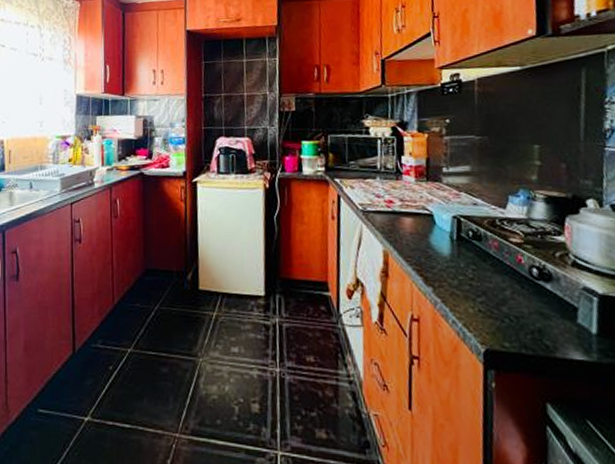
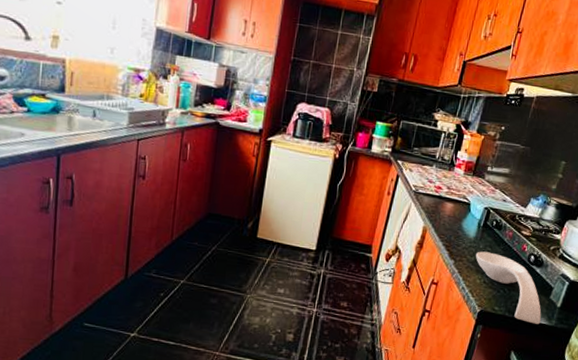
spoon rest: none [457,271,575,362] -> present [475,251,541,324]

